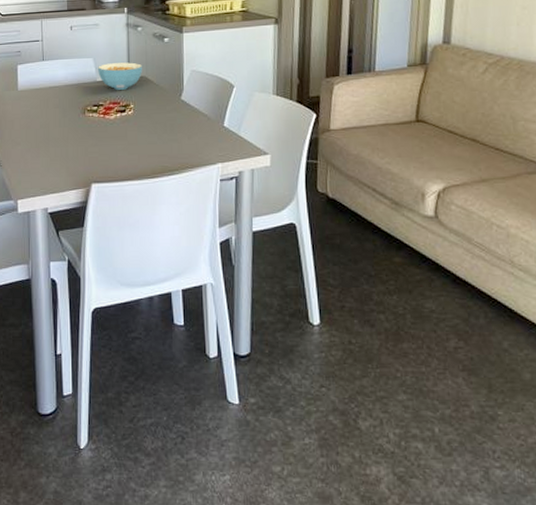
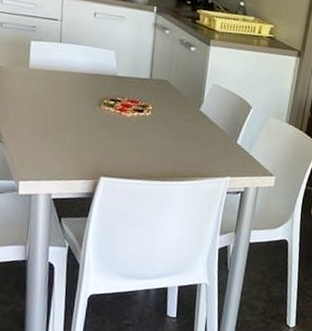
cereal bowl: present [98,62,142,90] -> none [119,59,165,90]

